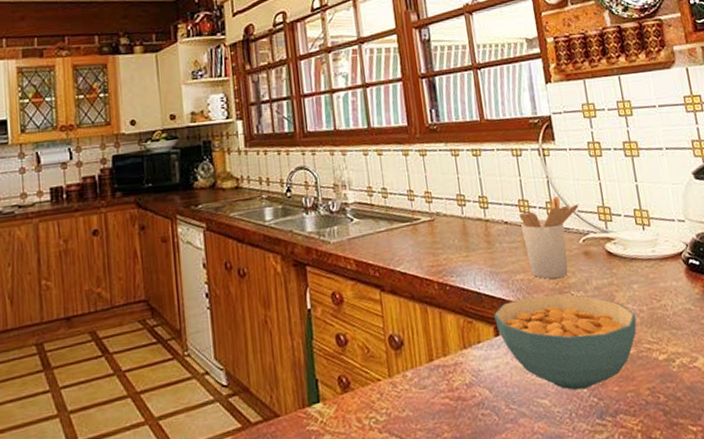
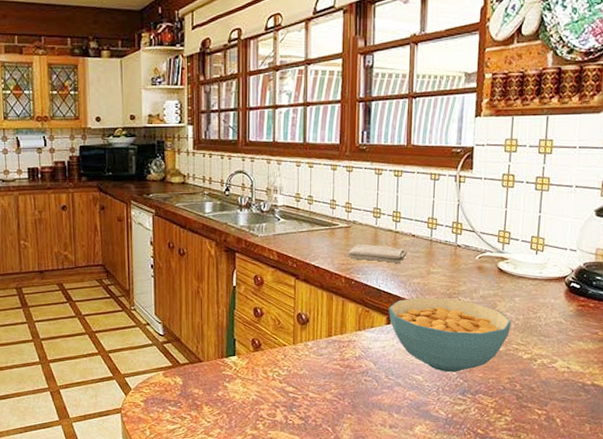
washcloth: none [435,238,503,259] -> present [347,244,407,264]
utensil holder: present [519,196,579,279] -> none [426,218,482,285]

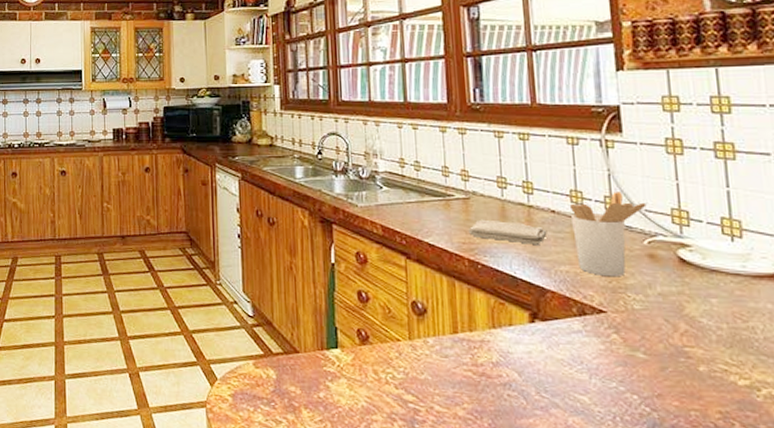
cereal bowl: present [389,297,511,372] -> none [530,290,711,396]
utensil holder: none [426,218,482,285] -> present [569,192,647,276]

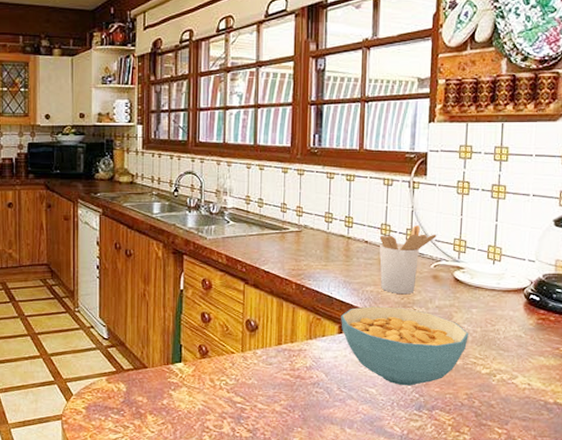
washcloth: present [468,219,548,246] -> none [298,249,360,271]
cereal bowl: none [530,290,711,396] -> present [341,306,469,386]

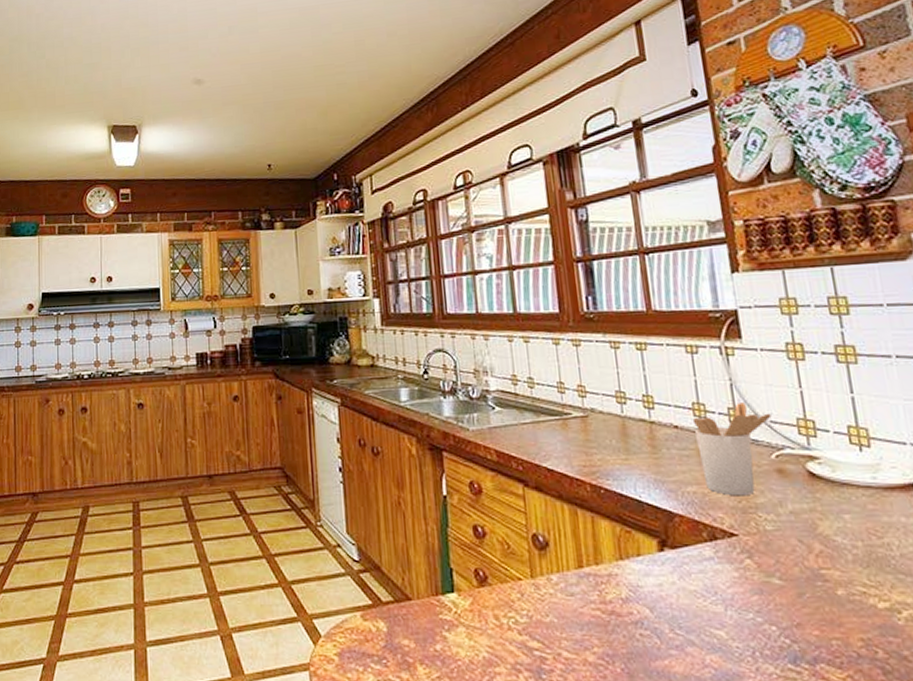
cereal bowl: present [341,306,469,386] -> none [658,513,847,627]

